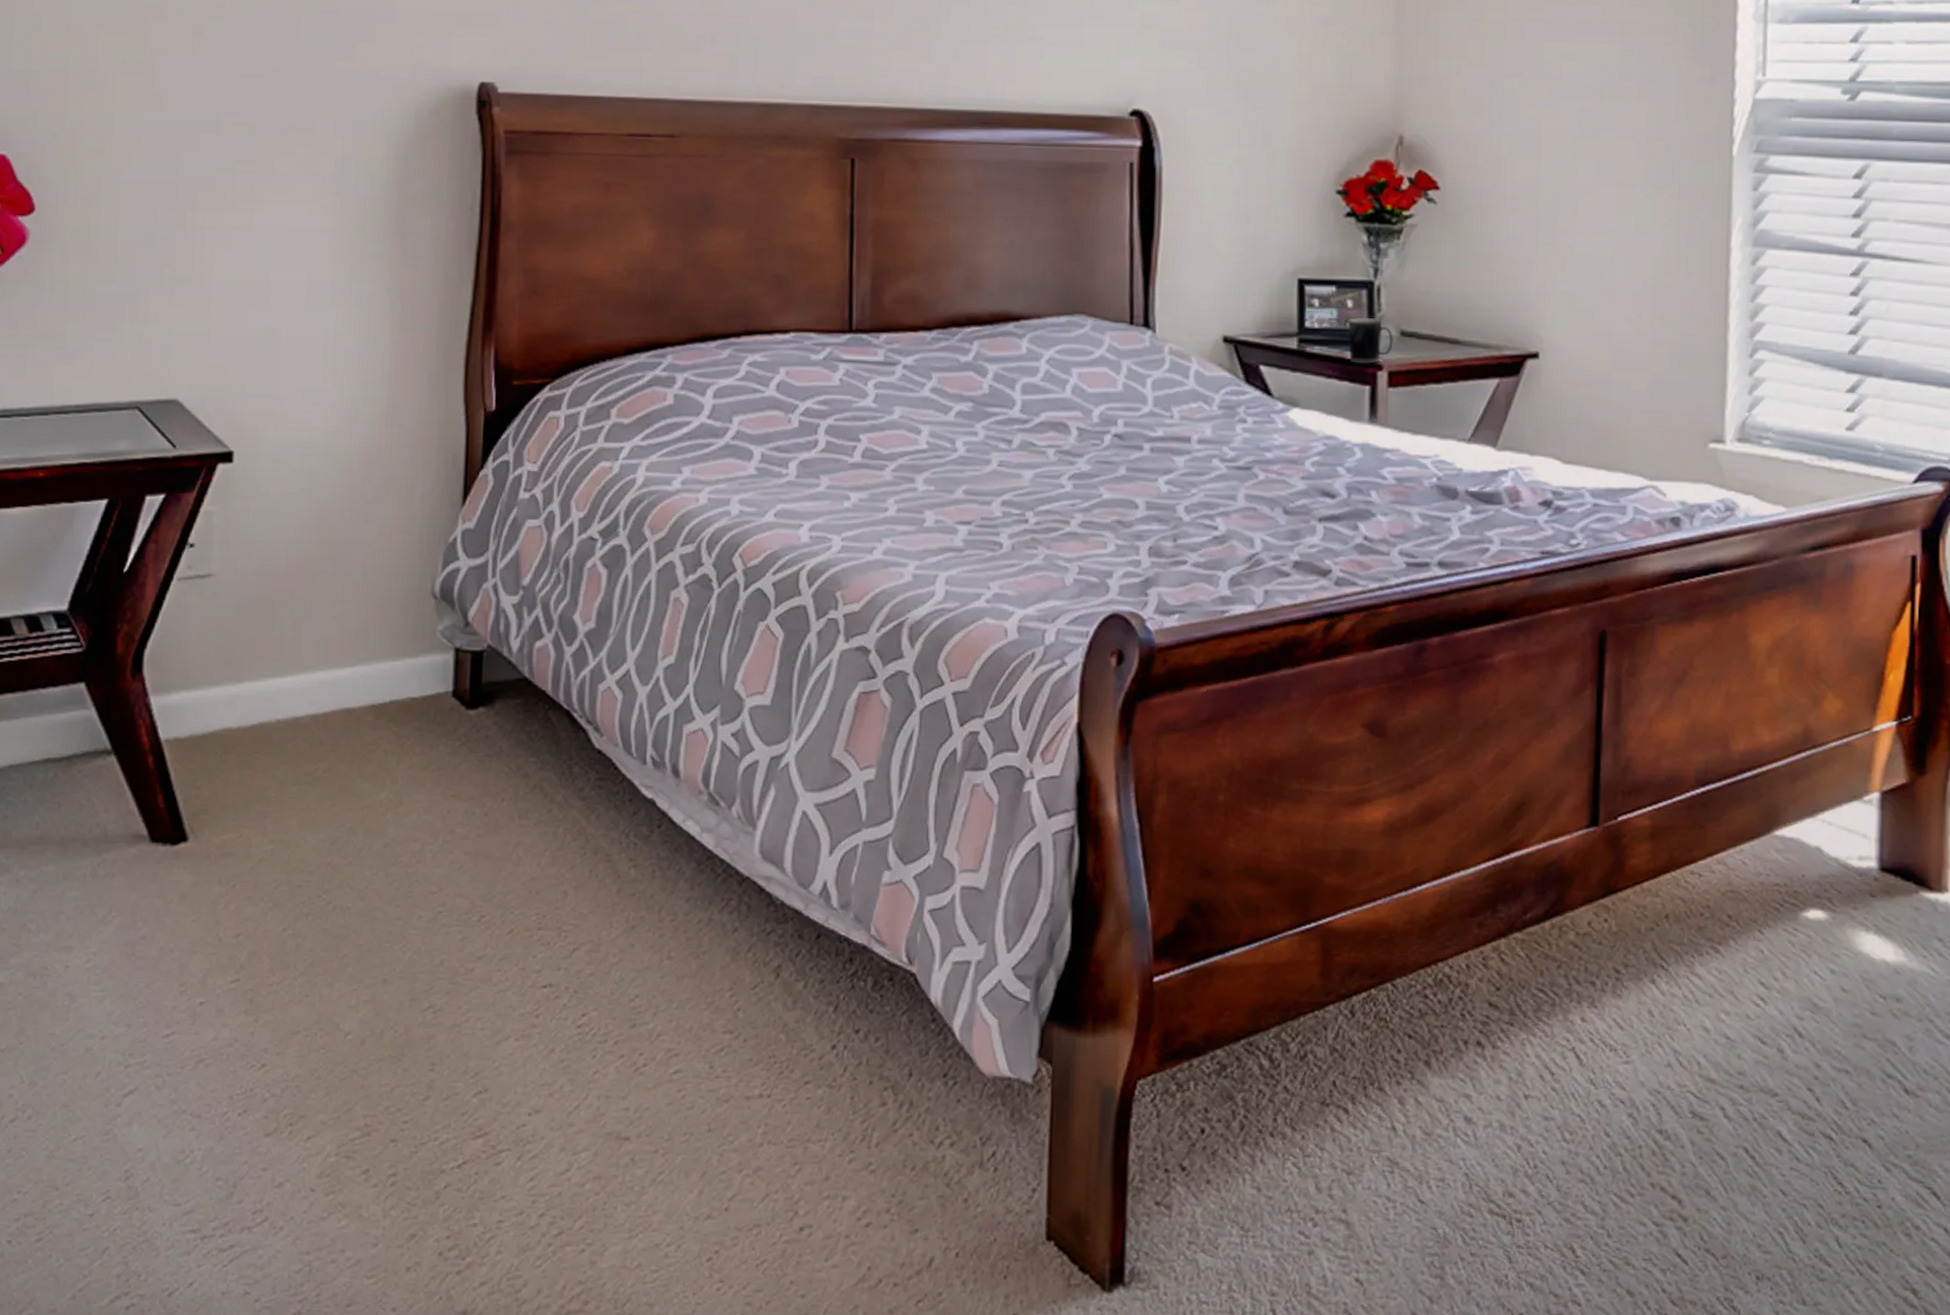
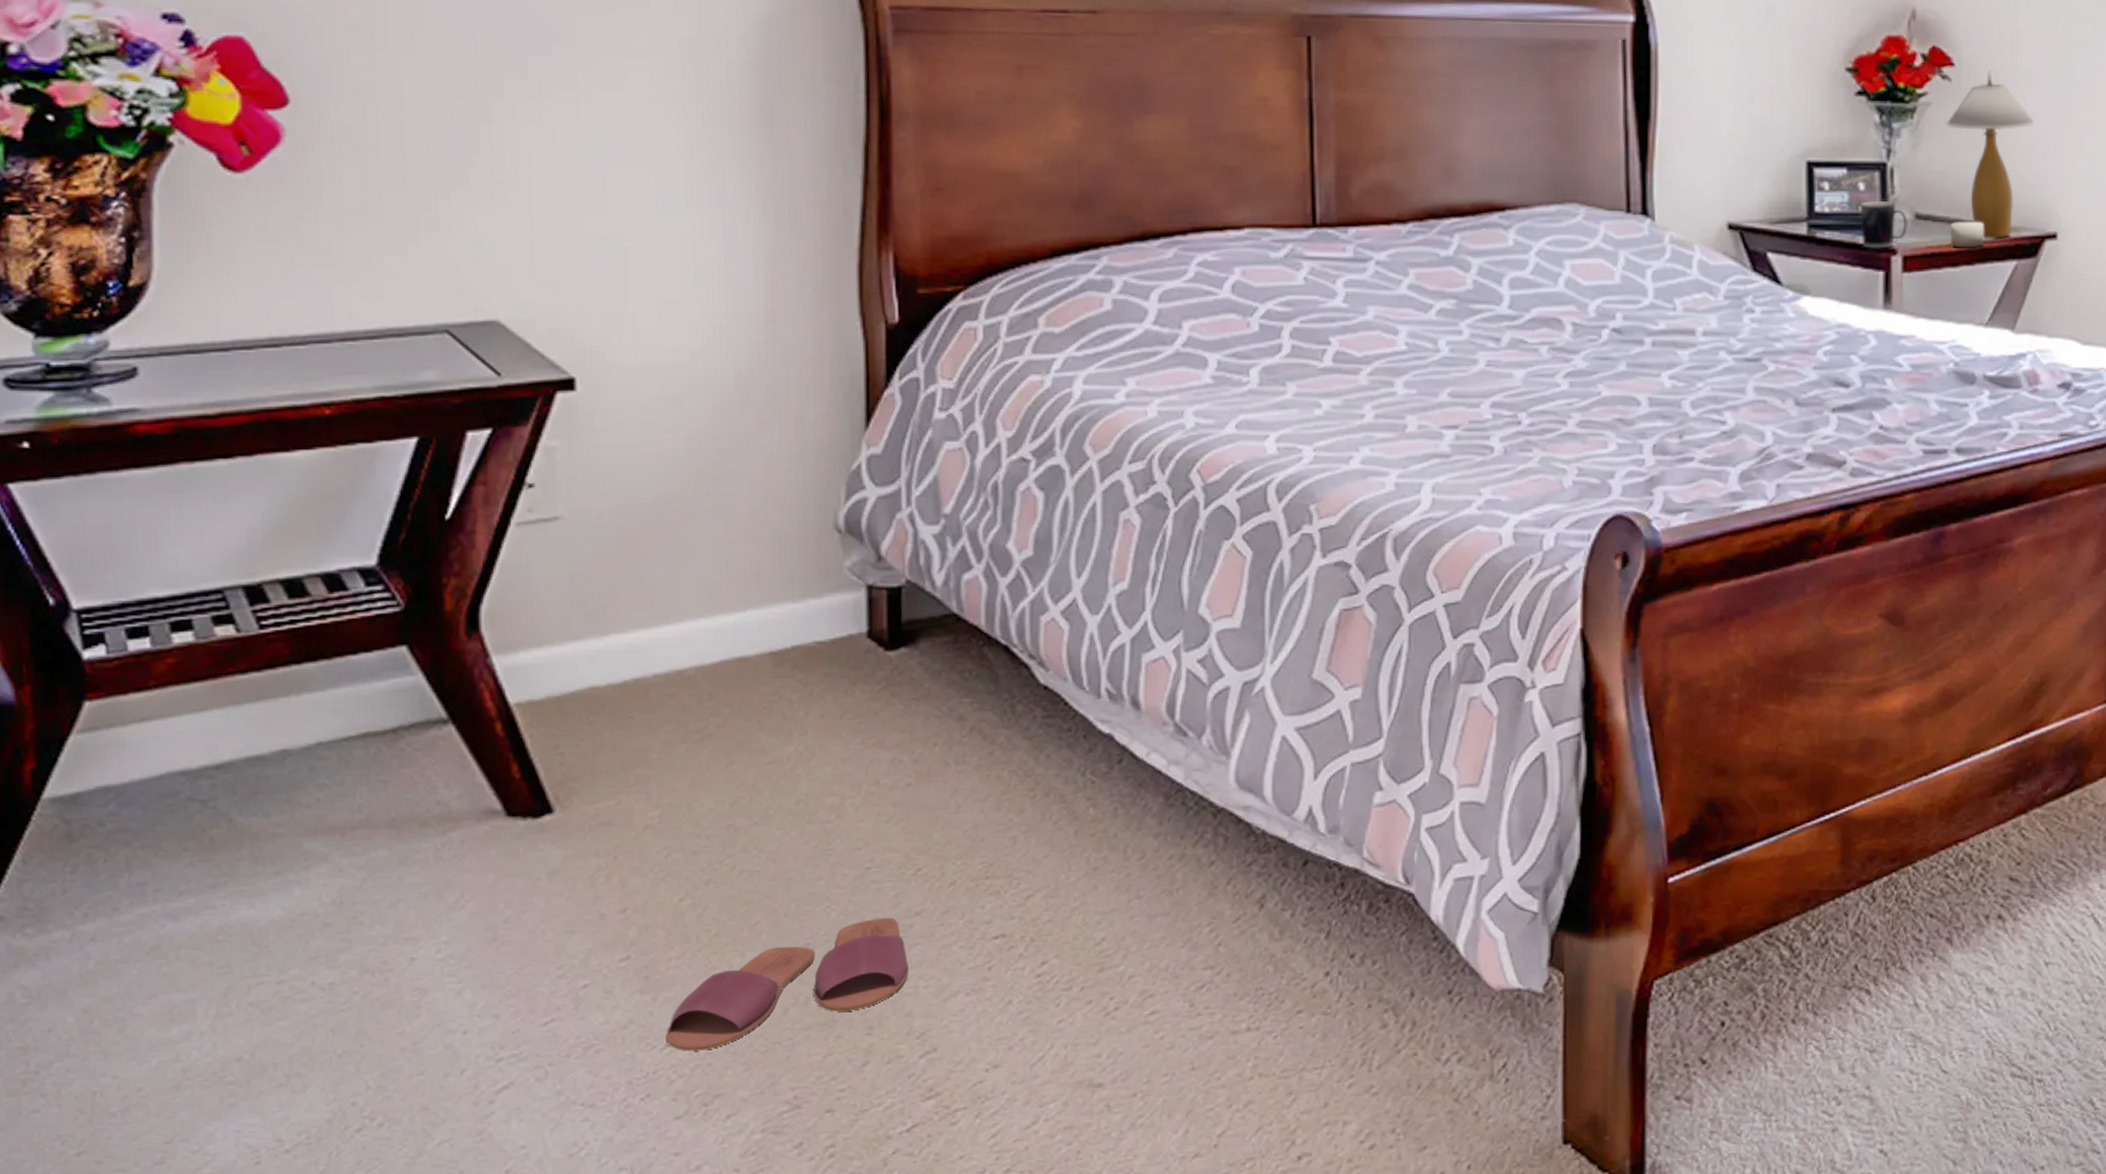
slippers: none [263,959,469,1073] -> present [666,917,909,1052]
table lamp: none [1431,194,1519,357] -> present [1946,70,2036,239]
candle: none [1435,339,1468,365] -> present [1951,221,1984,248]

